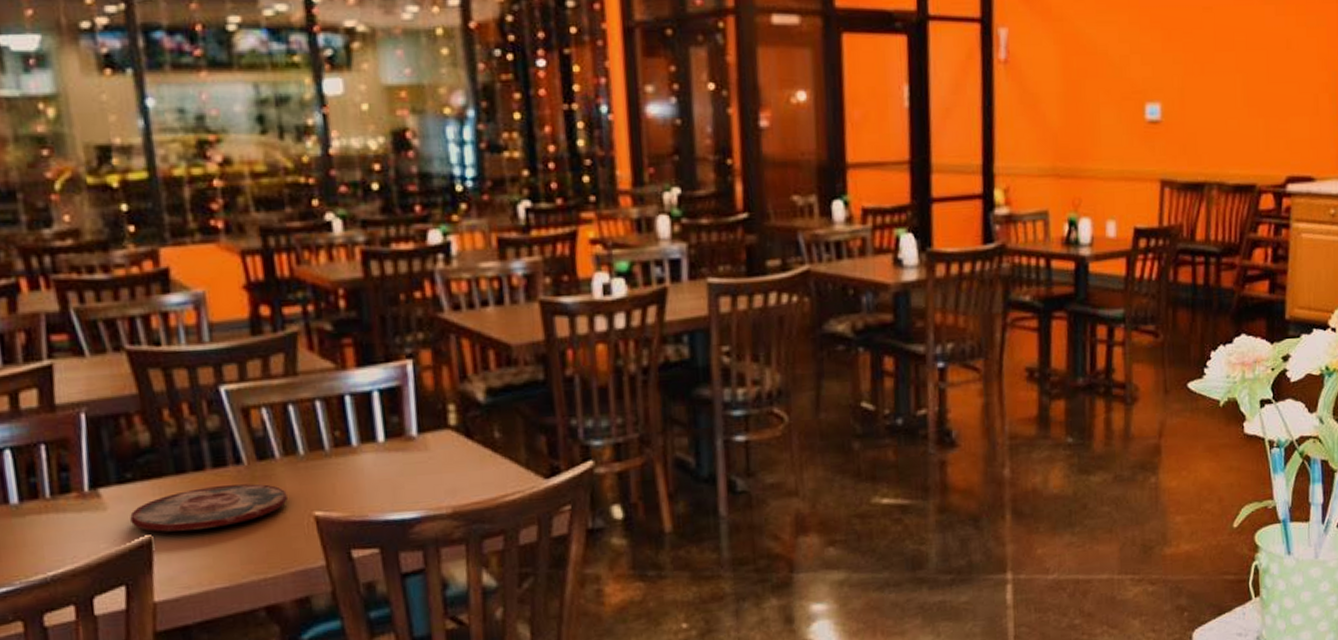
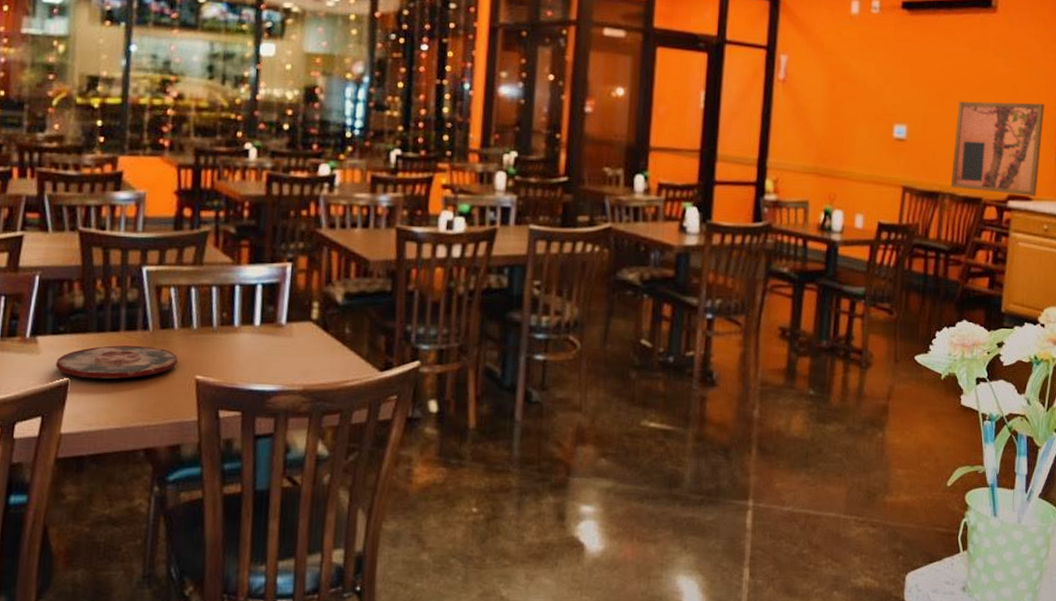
wall art: none [1217,58,1325,176] -> present [950,101,1044,196]

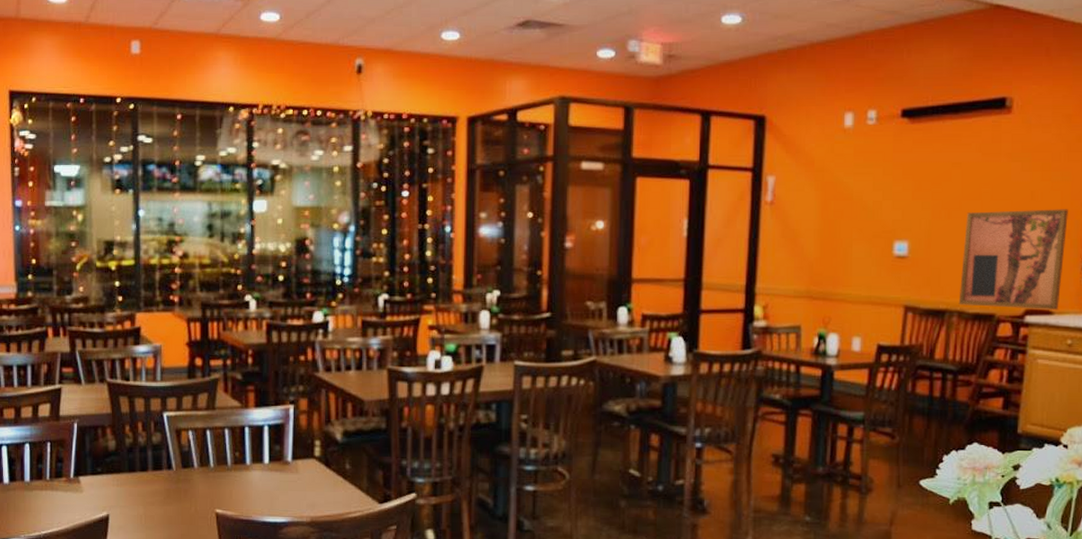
plate: present [56,345,178,379] -> none [97,483,199,514]

